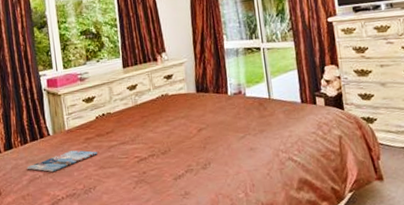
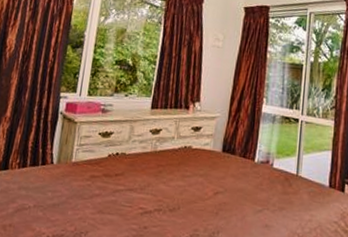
magazine: present [27,150,98,172] -> none [17,185,101,205]

